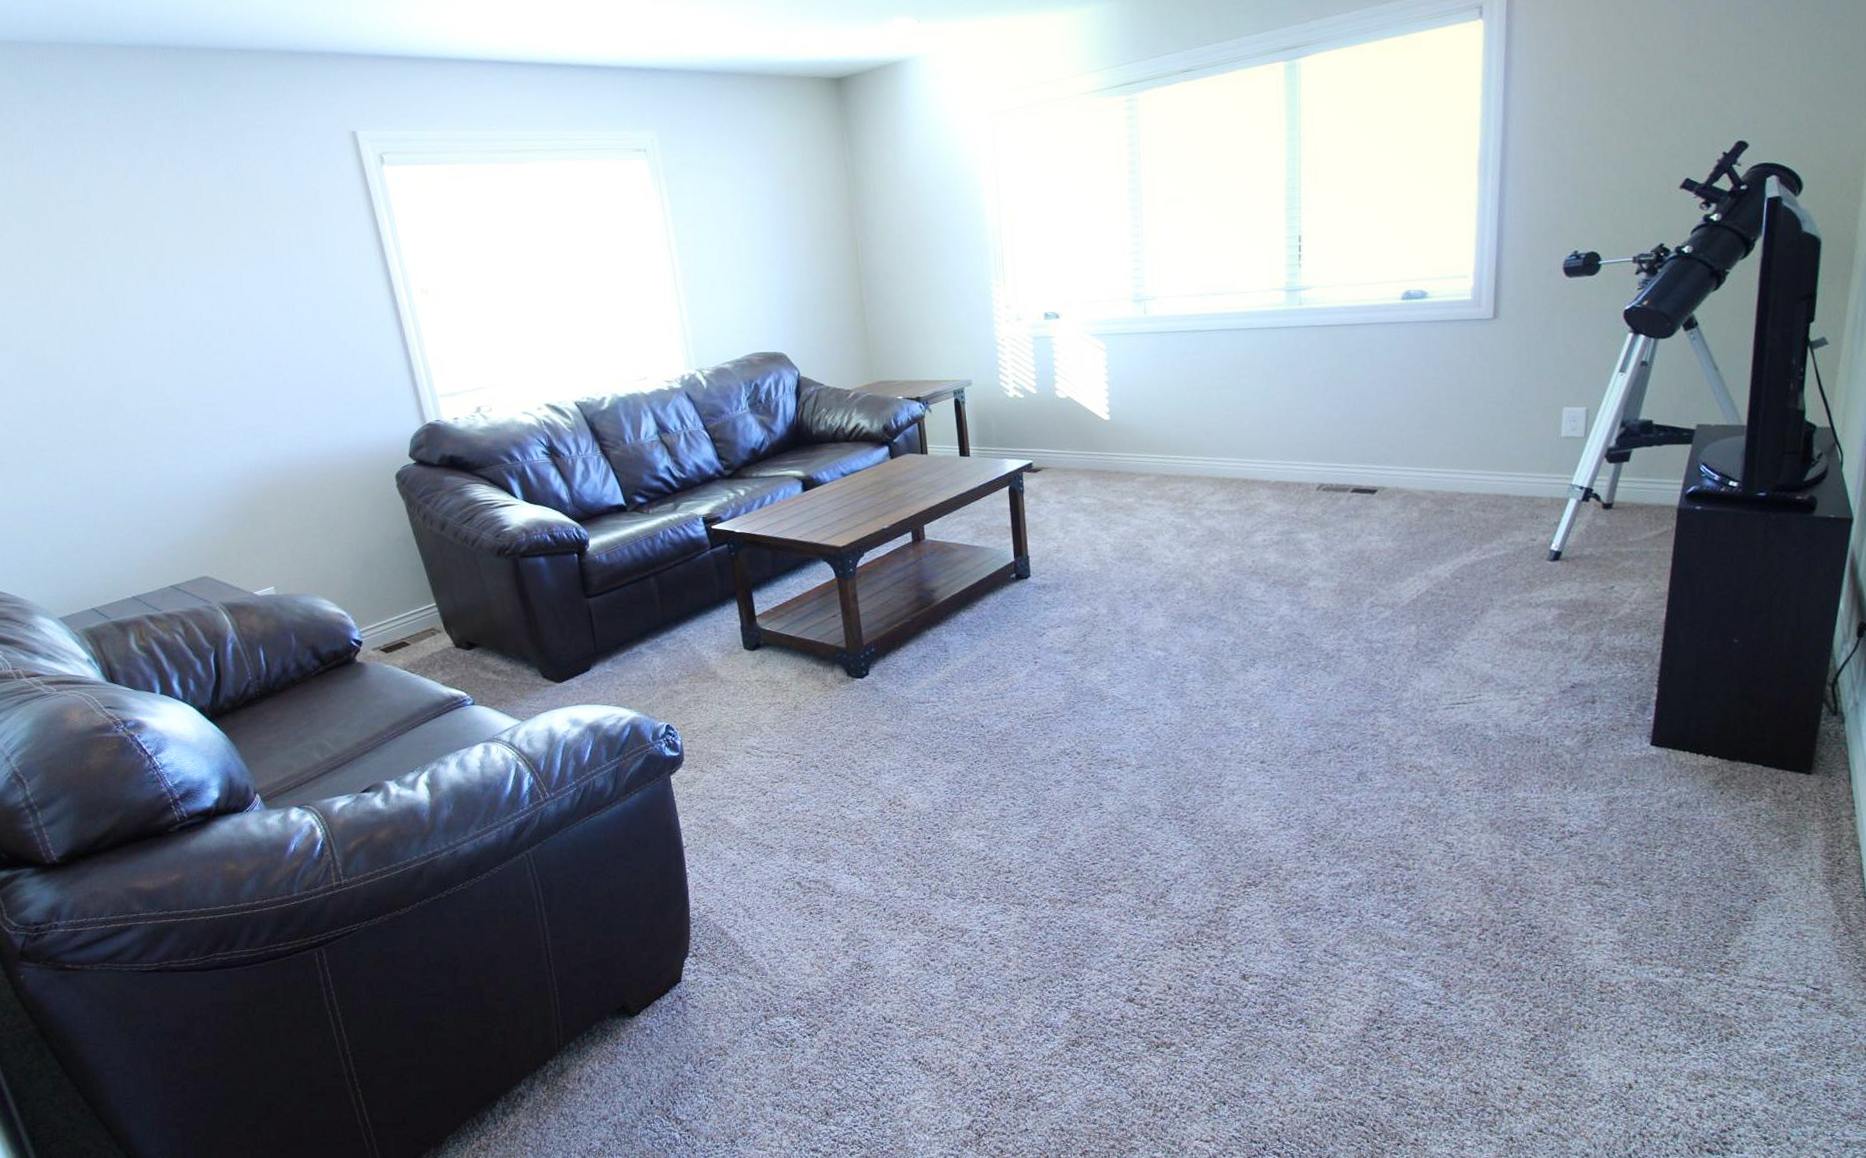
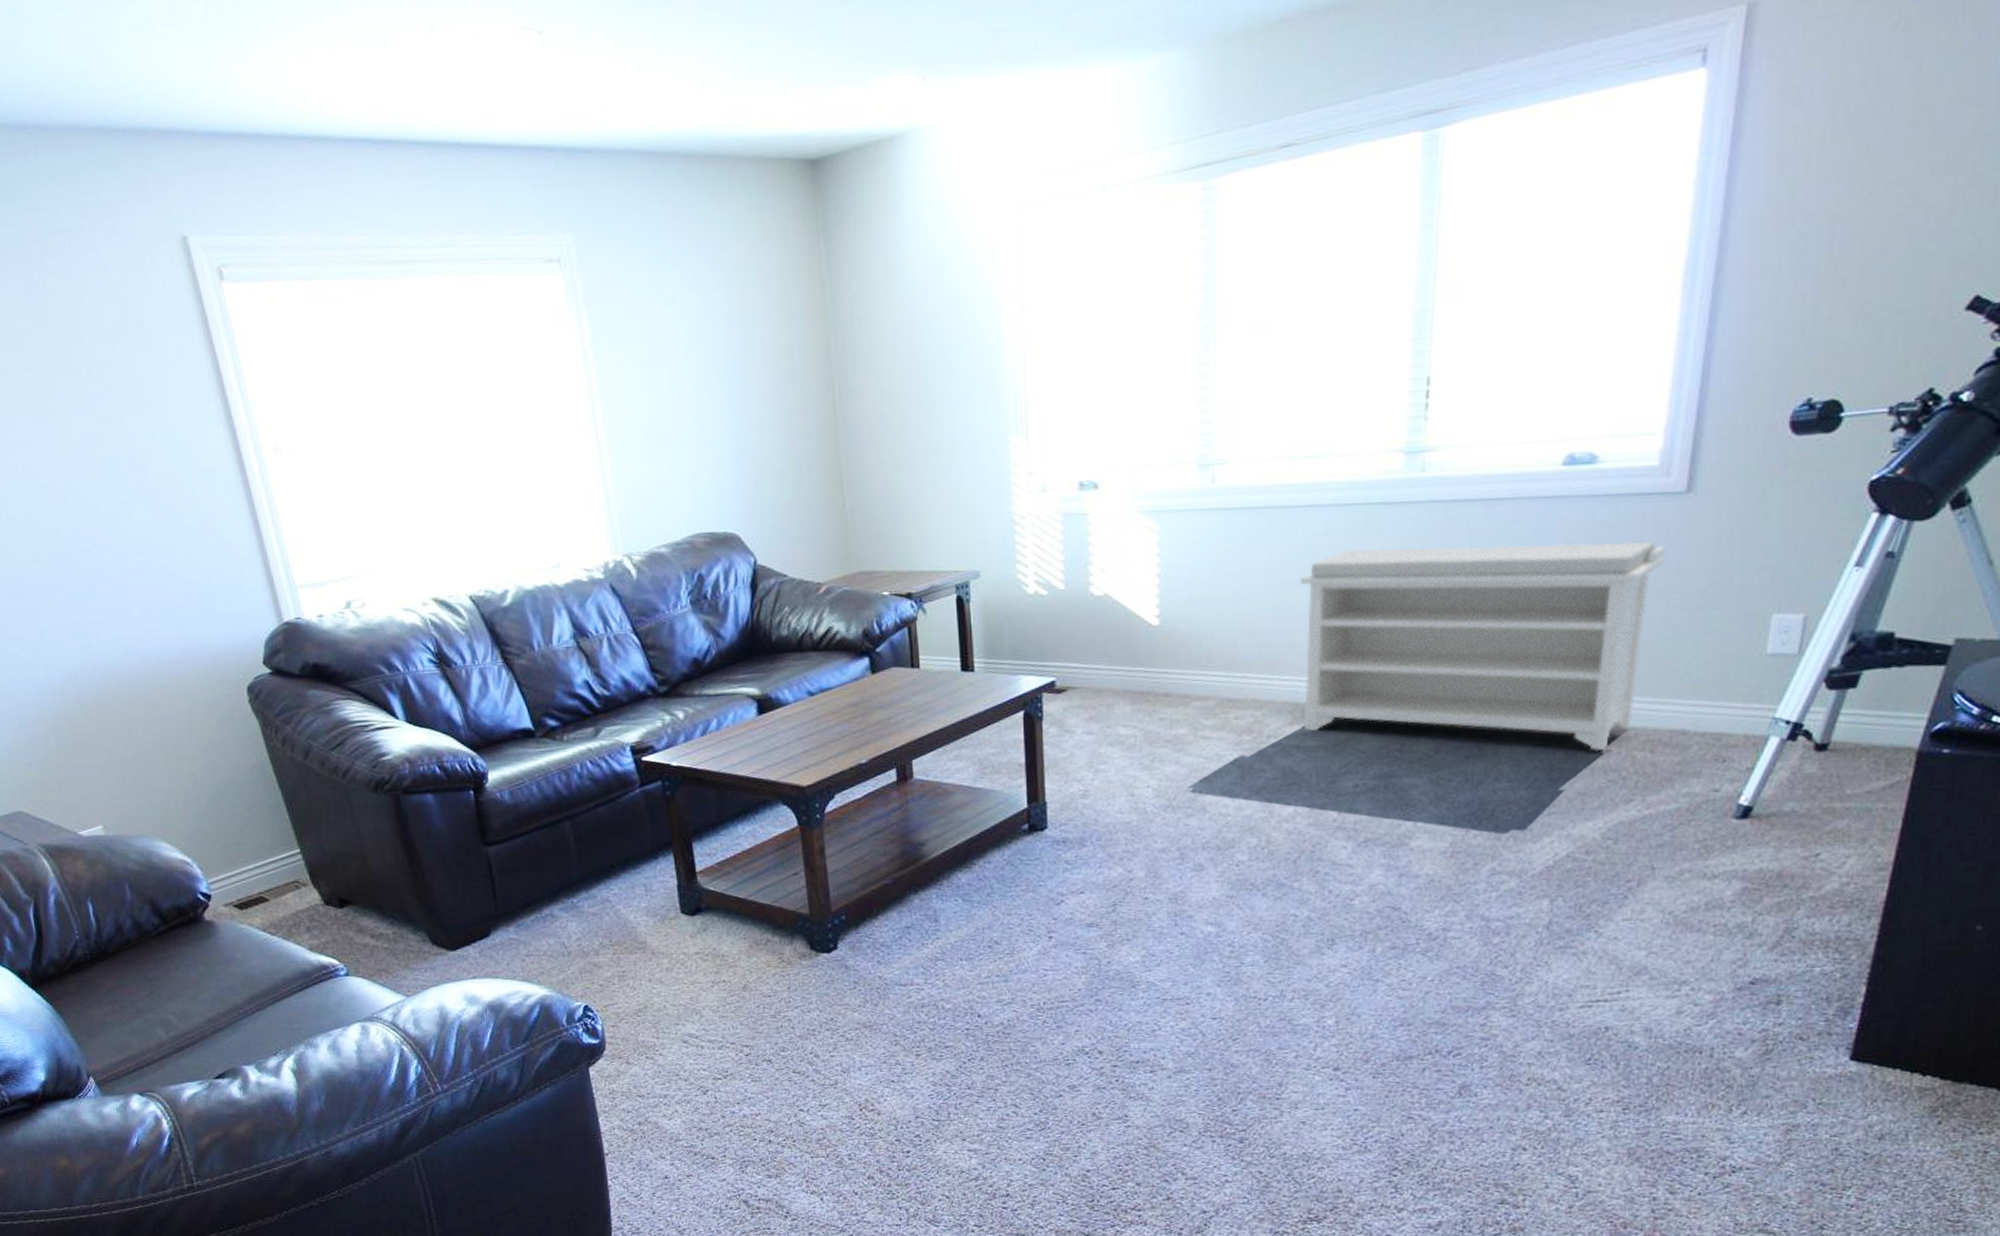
bench: none [1213,355,1483,512] -> present [1299,542,1667,752]

